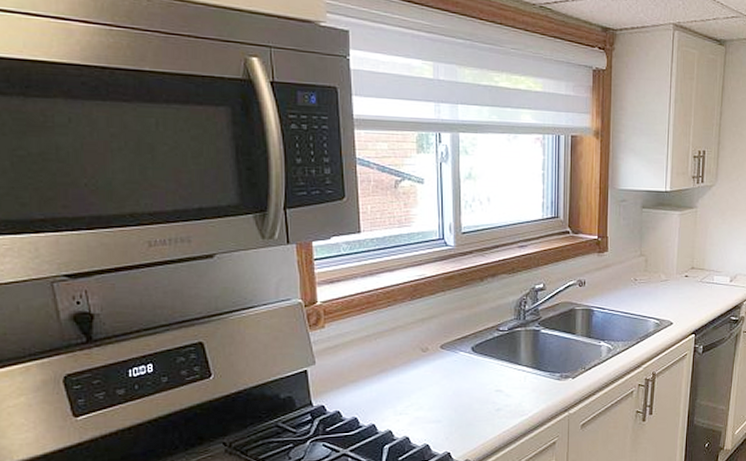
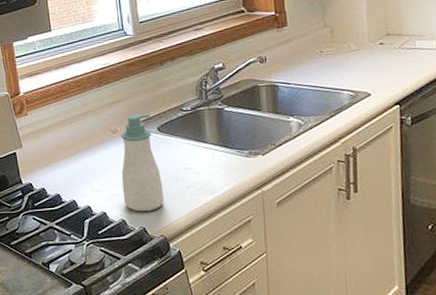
soap bottle: none [429,332,472,436] -> present [120,113,164,212]

